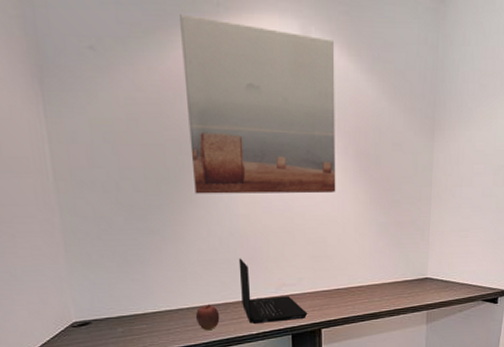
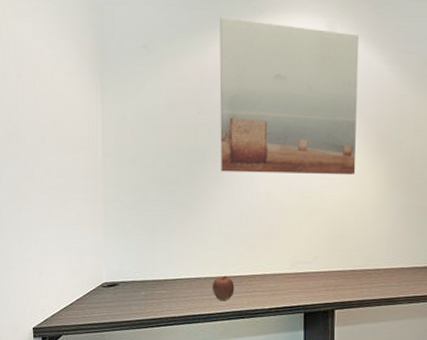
laptop: present [238,258,308,324] -> none [256,233,322,299]

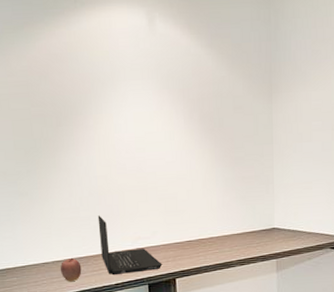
wall art: present [219,17,360,175] -> none [43,11,184,160]
laptop: none [256,233,322,299] -> present [97,215,163,275]

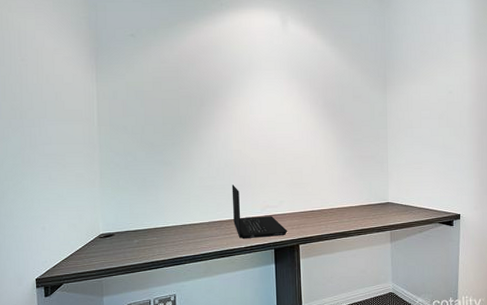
apple: present [60,258,82,282] -> none [196,222,215,244]

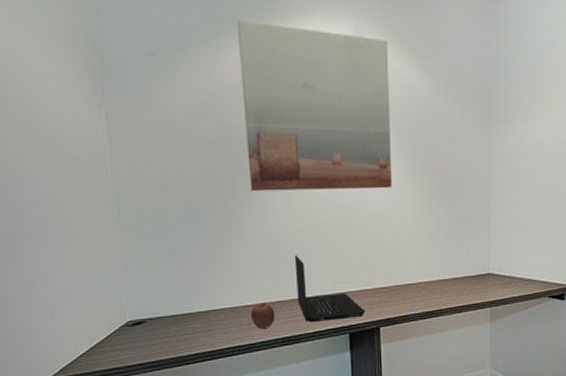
wall art: none [195,12,309,135] -> present [237,20,393,192]
apple: none [196,222,215,244] -> present [250,303,275,330]

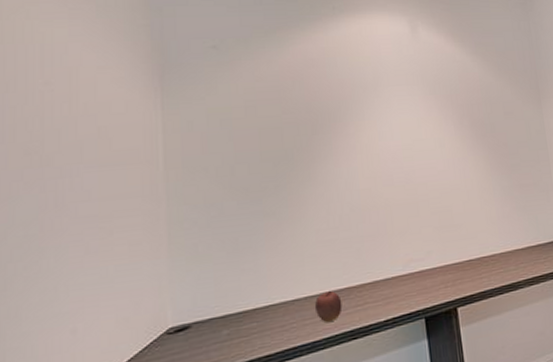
wall art: present [237,20,393,192] -> none [299,17,456,173]
laptop: present [294,255,366,322] -> none [361,235,441,309]

